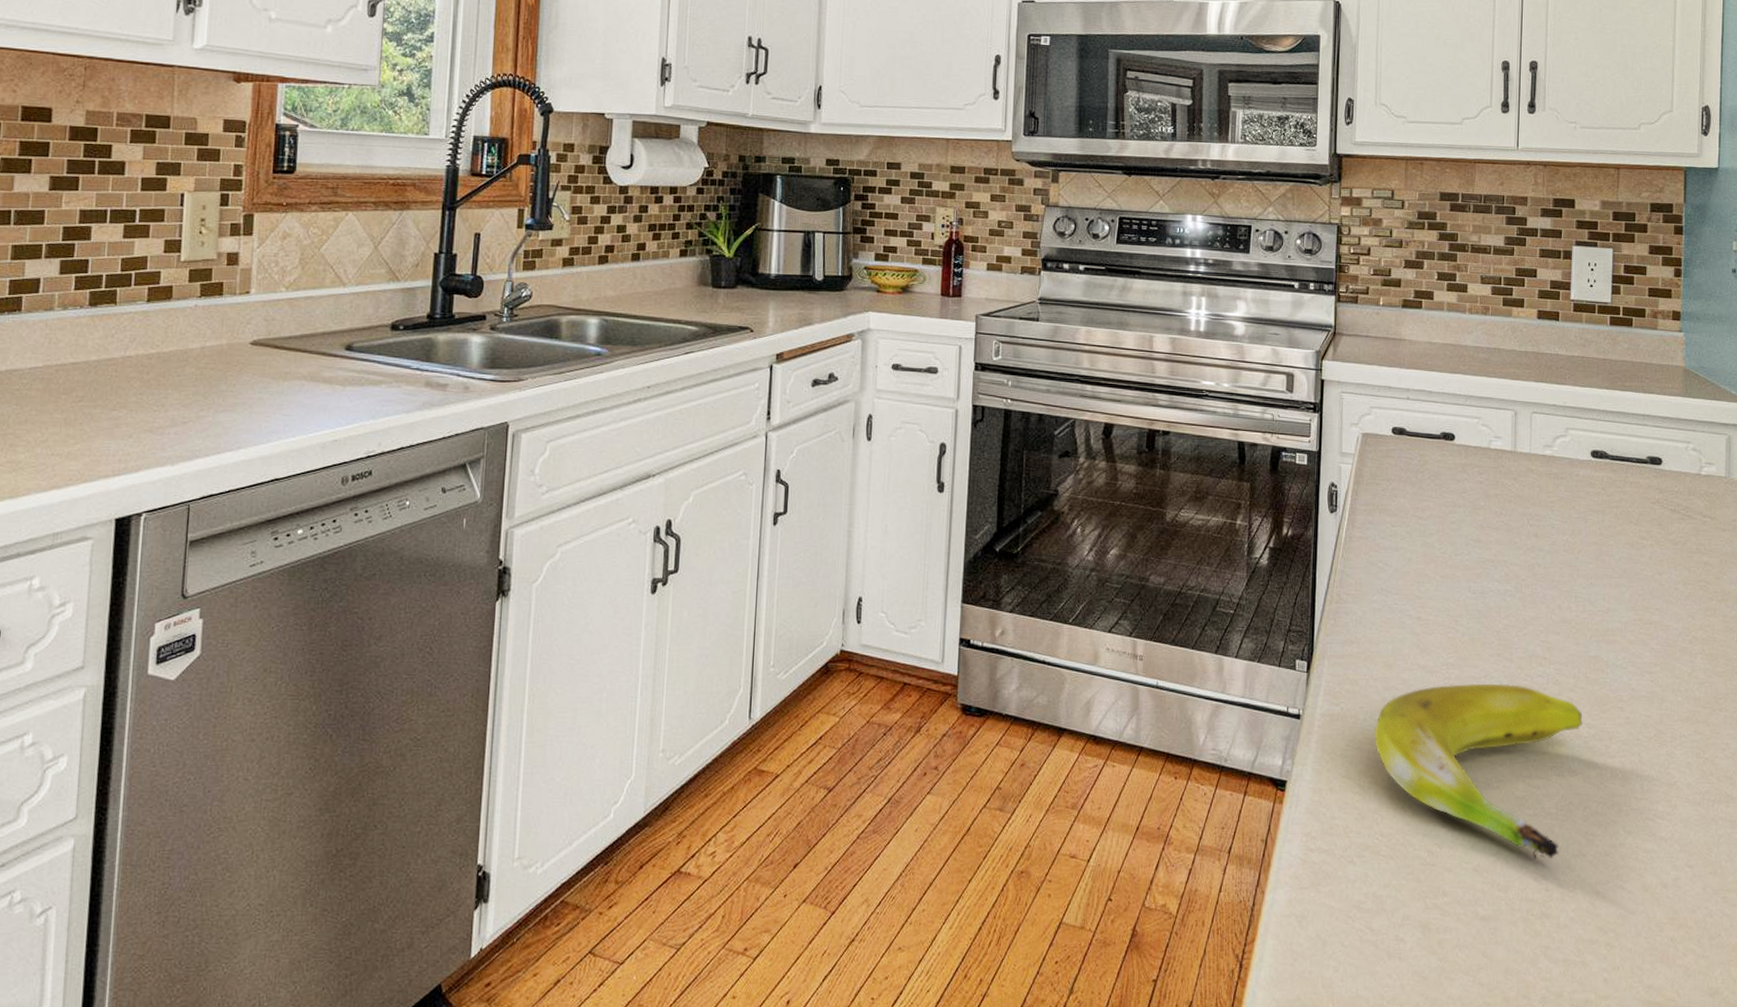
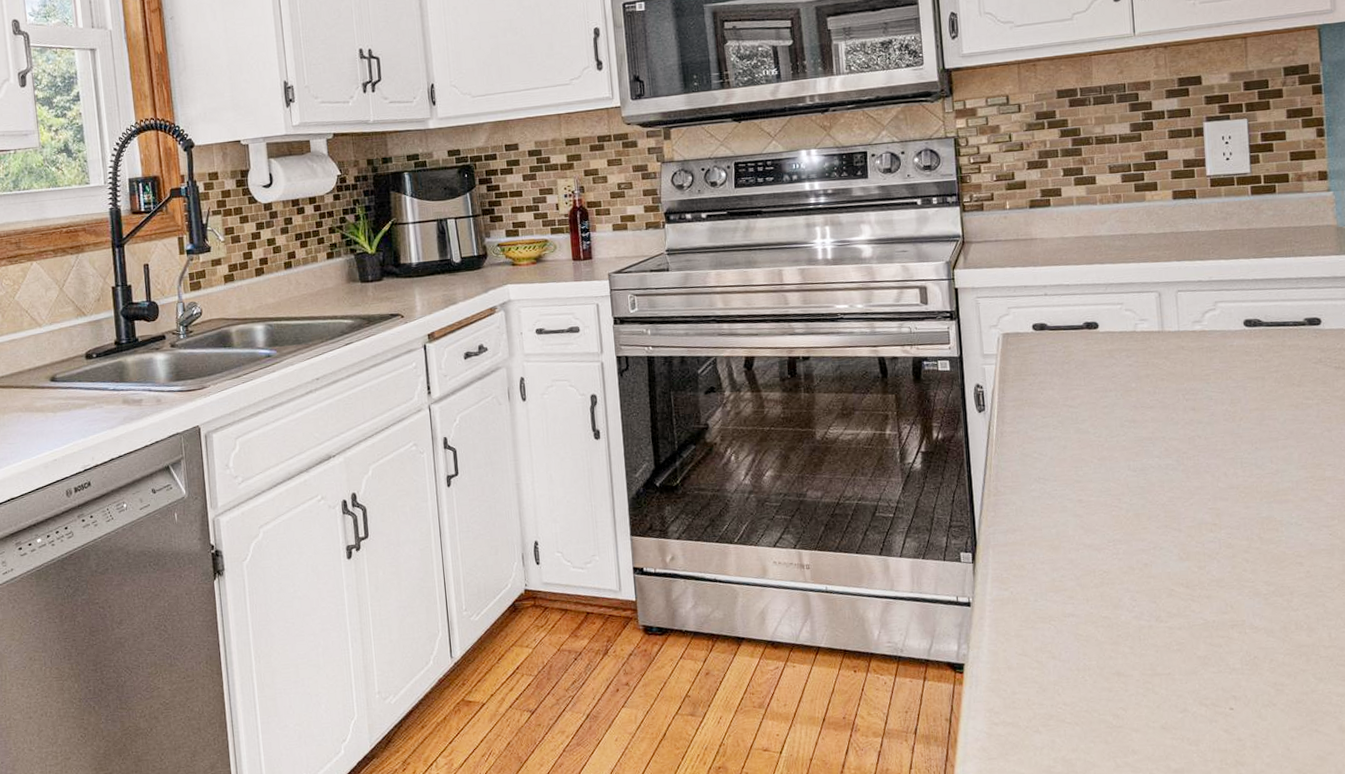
banana: present [1374,683,1583,859] -> none [1046,552,1261,713]

